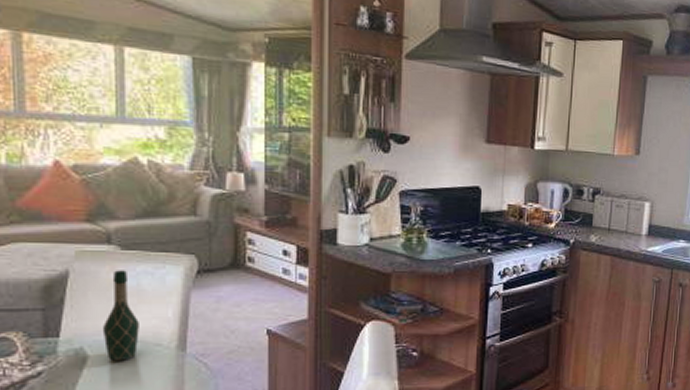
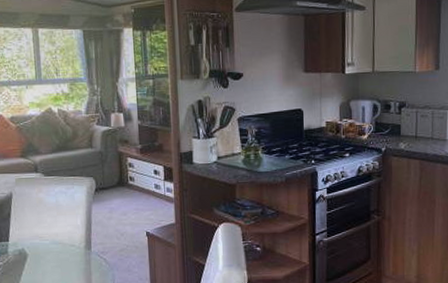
wine bottle: present [102,270,139,361] -> none [35,191,60,258]

